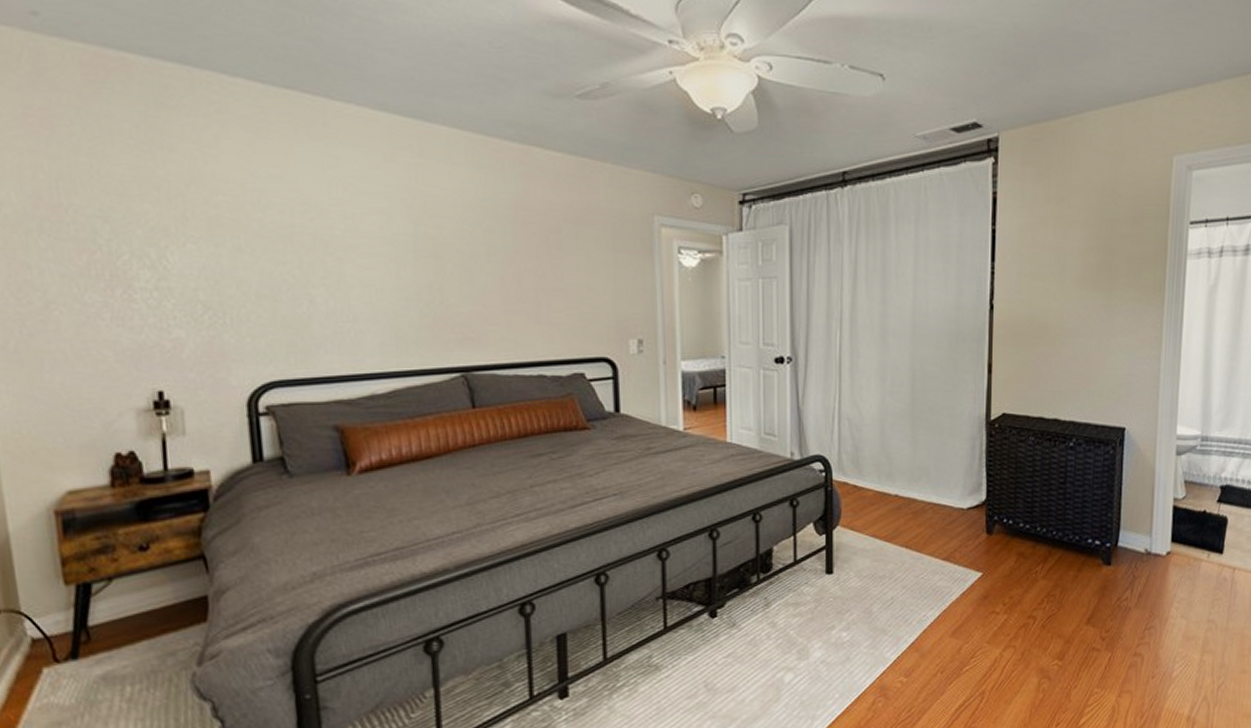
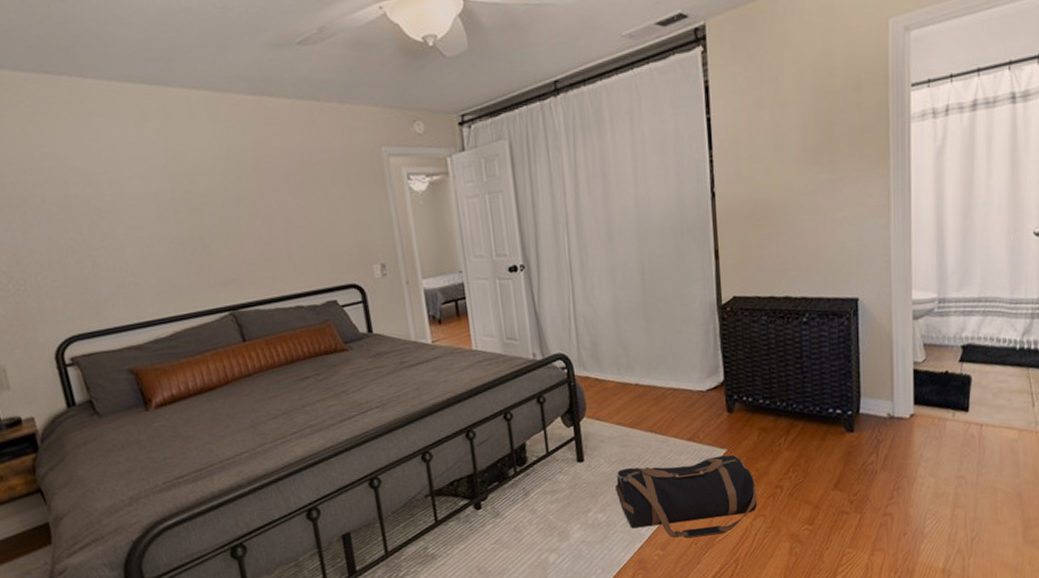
duffel bag: none [863,579,1009,666] -> present [615,455,758,539]

